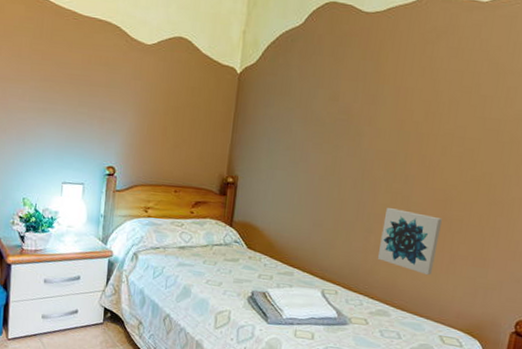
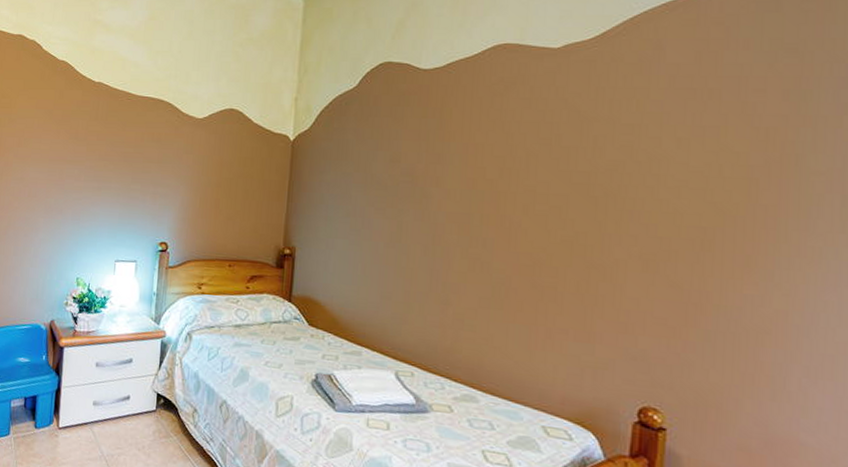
wall art: present [377,208,442,276] -> none [457,276,531,354]

